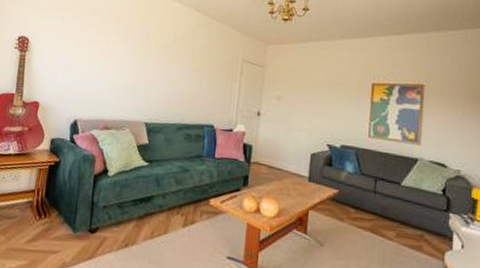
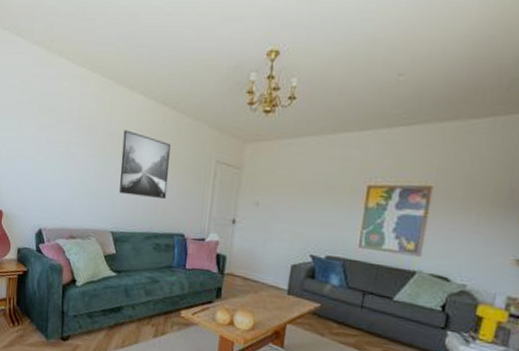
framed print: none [154,31,202,94] -> present [119,130,171,200]

